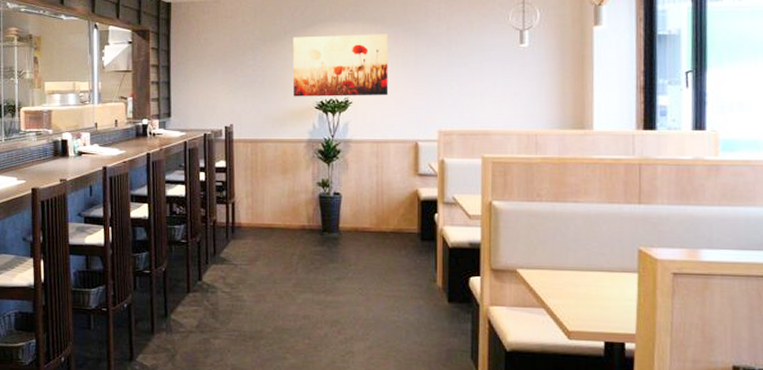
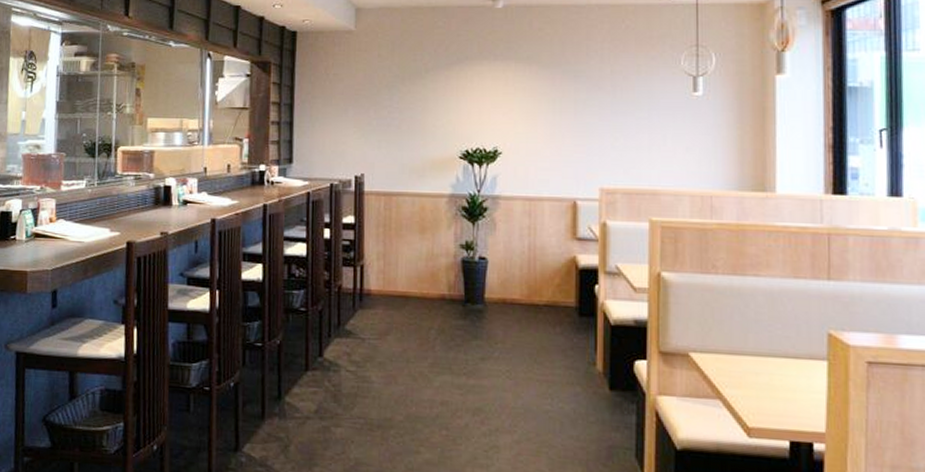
wall art: present [292,33,389,97] -> none [434,75,544,147]

